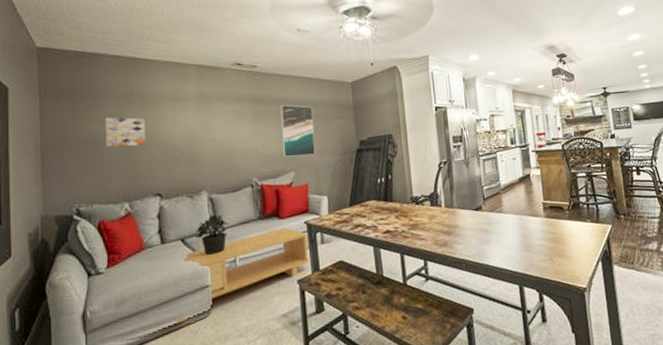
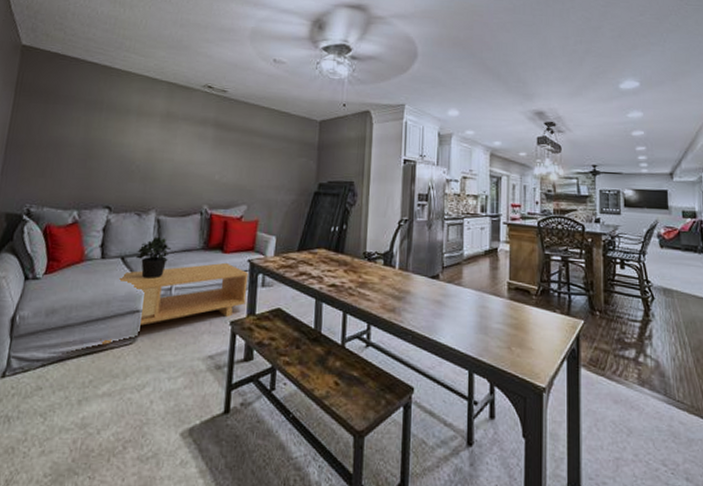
wall art: present [105,117,146,147] -> none [67,122,109,156]
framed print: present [280,105,315,157] -> none [239,135,276,190]

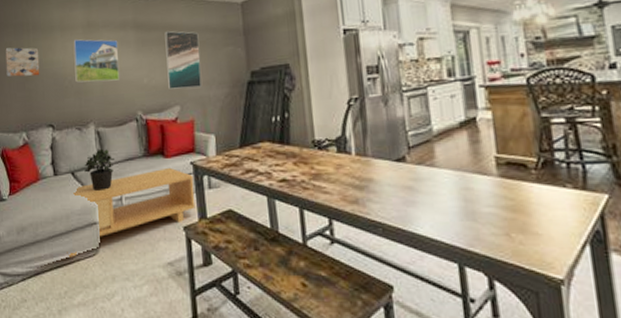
wall art: none [67,122,109,156] -> present [5,47,40,77]
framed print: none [143,127,196,173] -> present [73,39,120,83]
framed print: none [239,135,276,190] -> present [164,31,202,90]

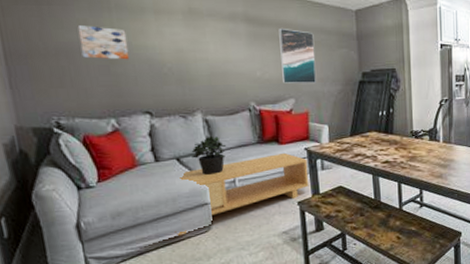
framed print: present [73,39,120,83] -> none [171,26,229,72]

